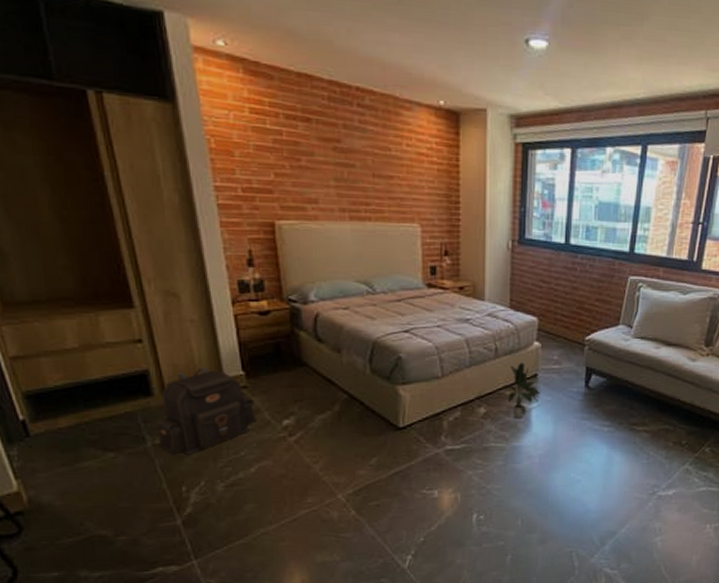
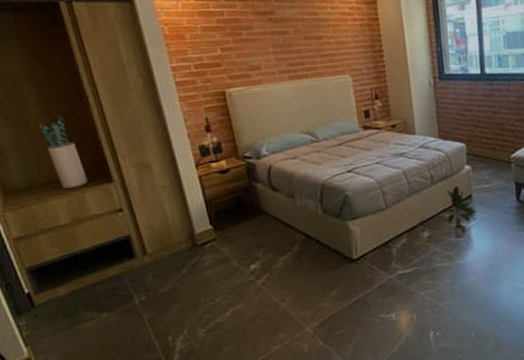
vase: none [50,222,104,309] -> present [38,114,88,189]
backpack: present [157,367,257,455] -> none [141,226,228,308]

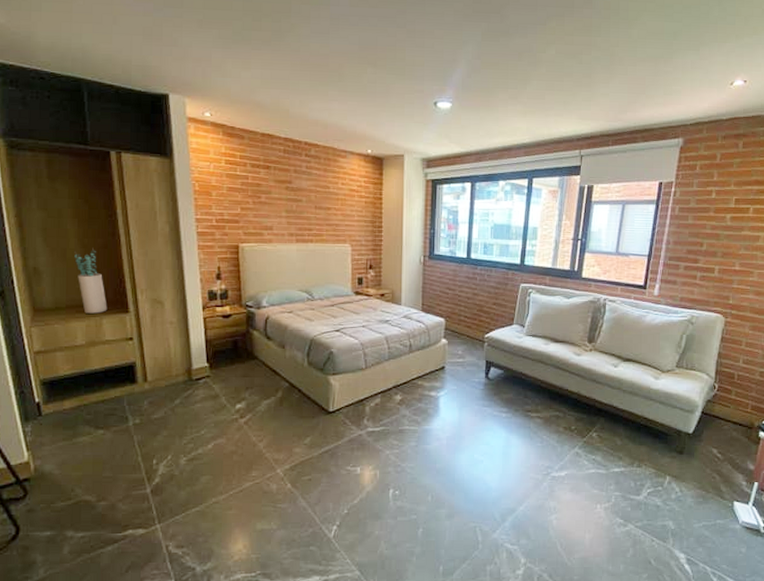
potted plant: present [441,185,477,238] -> none [415,356,447,405]

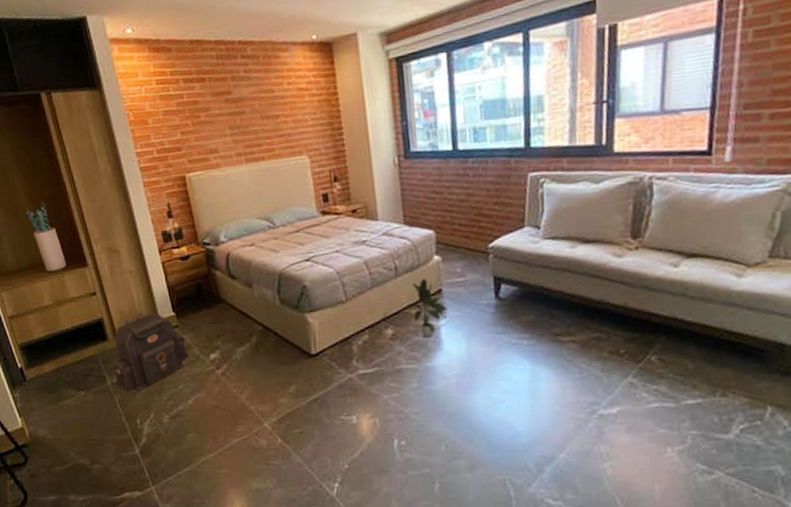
backpack: none [138,360,216,433] -> present [113,311,189,391]
potted plant: none [415,356,447,405] -> present [407,278,448,338]

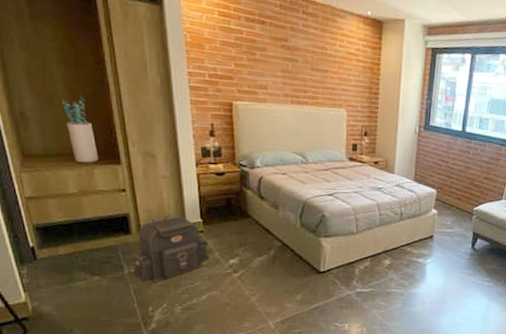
potted plant: present [407,278,448,338] -> none [404,225,435,271]

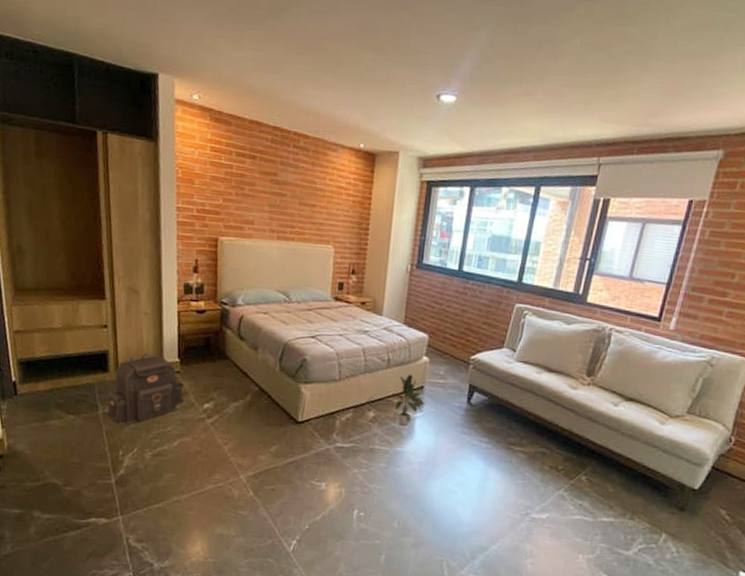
vase: present [62,95,99,163] -> none [56,230,85,298]
potted plant: none [404,225,435,271] -> present [391,374,425,426]

